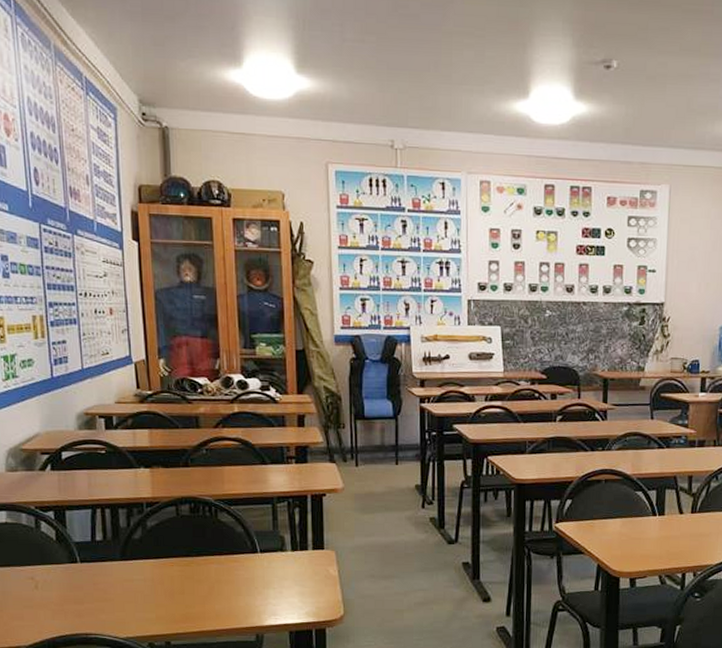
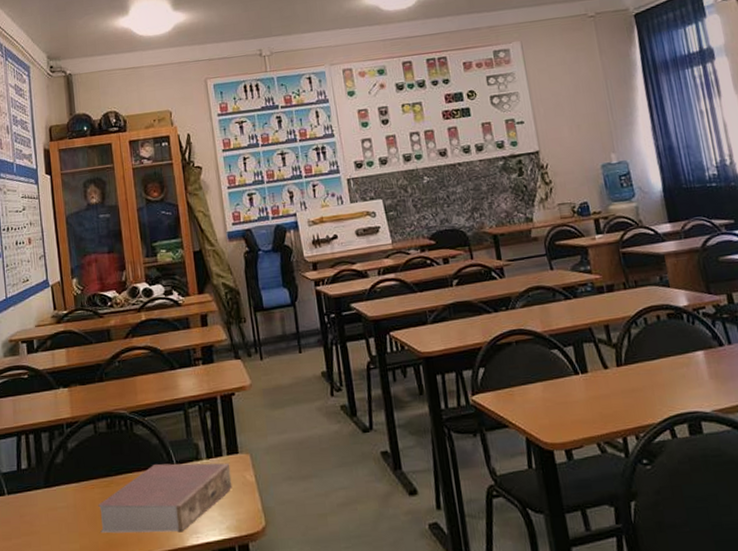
book: none [177,551,315,613] -> present [98,462,232,534]

